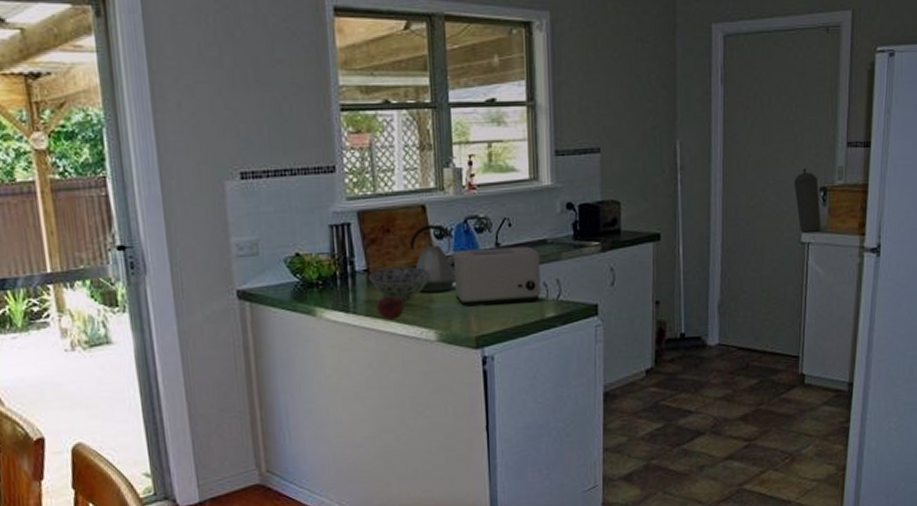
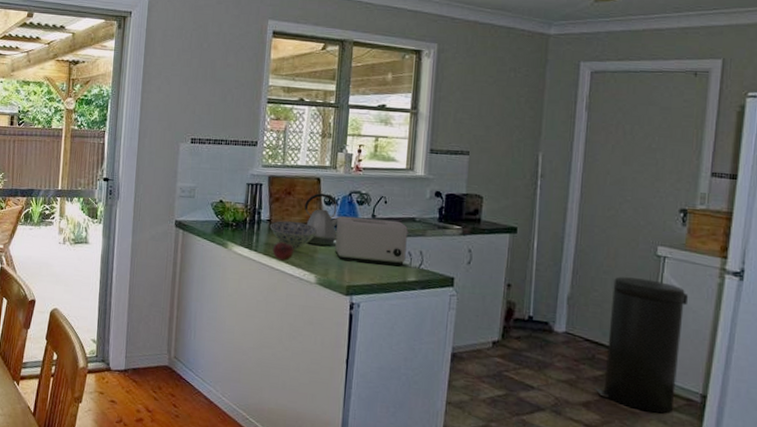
pedal bin: none [750,270,832,413] -> present [593,276,688,414]
canister: present [793,168,821,233] -> none [652,190,680,248]

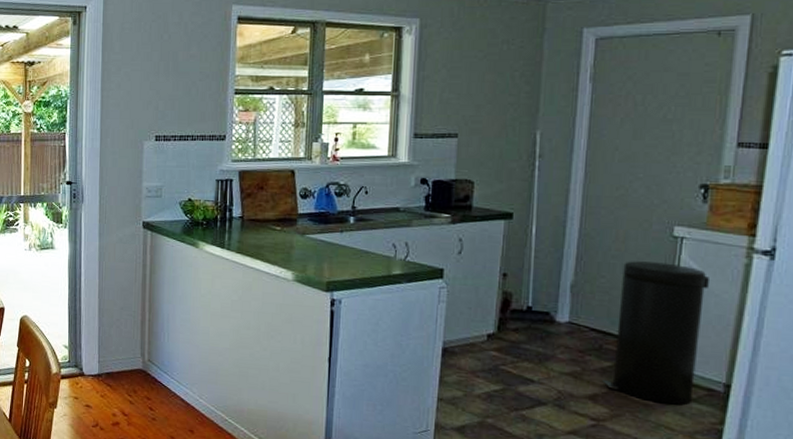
bowl: present [269,221,318,250] -> none [242,217,294,247]
fruit: present [272,240,294,261] -> none [246,237,269,258]
kettle: present [304,193,339,246] -> none [278,186,316,242]
toaster: present [335,216,410,267] -> none [313,209,394,260]

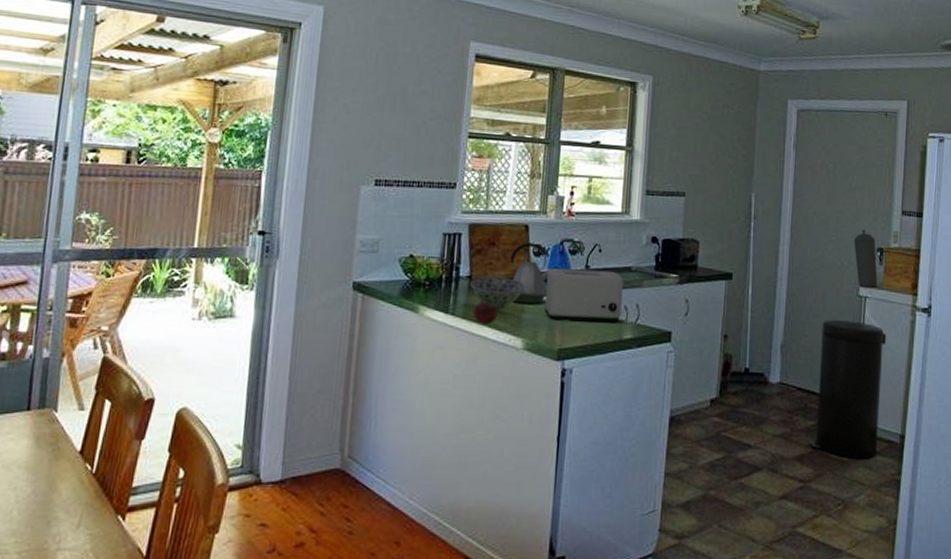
bowl: none [242,217,294,247] -> present [469,277,526,311]
fruit: none [246,237,269,258] -> present [472,300,499,324]
kettle: none [278,186,316,242] -> present [510,242,549,305]
toaster: none [313,209,394,260] -> present [545,268,626,323]
canister: none [667,164,700,227] -> present [853,229,878,287]

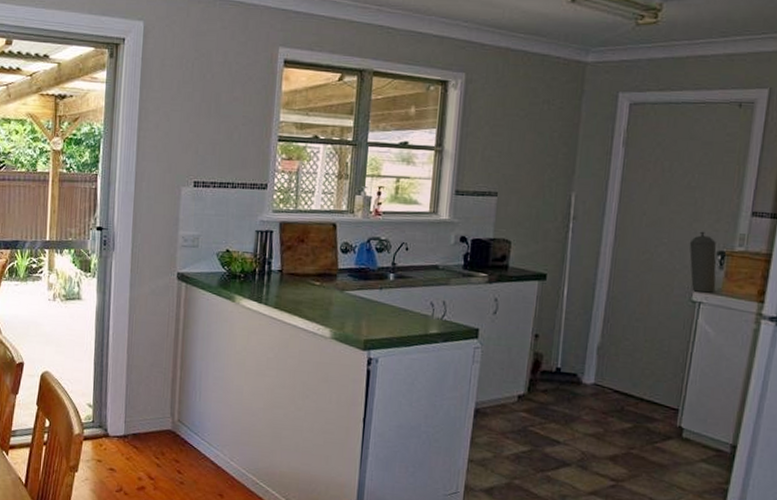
bowl: present [469,277,526,311] -> none [281,271,333,303]
fruit: present [472,300,499,324] -> none [284,292,308,315]
kettle: present [510,242,549,305] -> none [318,240,356,298]
toaster: present [545,268,626,323] -> none [352,264,433,318]
pedal bin: present [806,320,886,459] -> none [621,324,722,466]

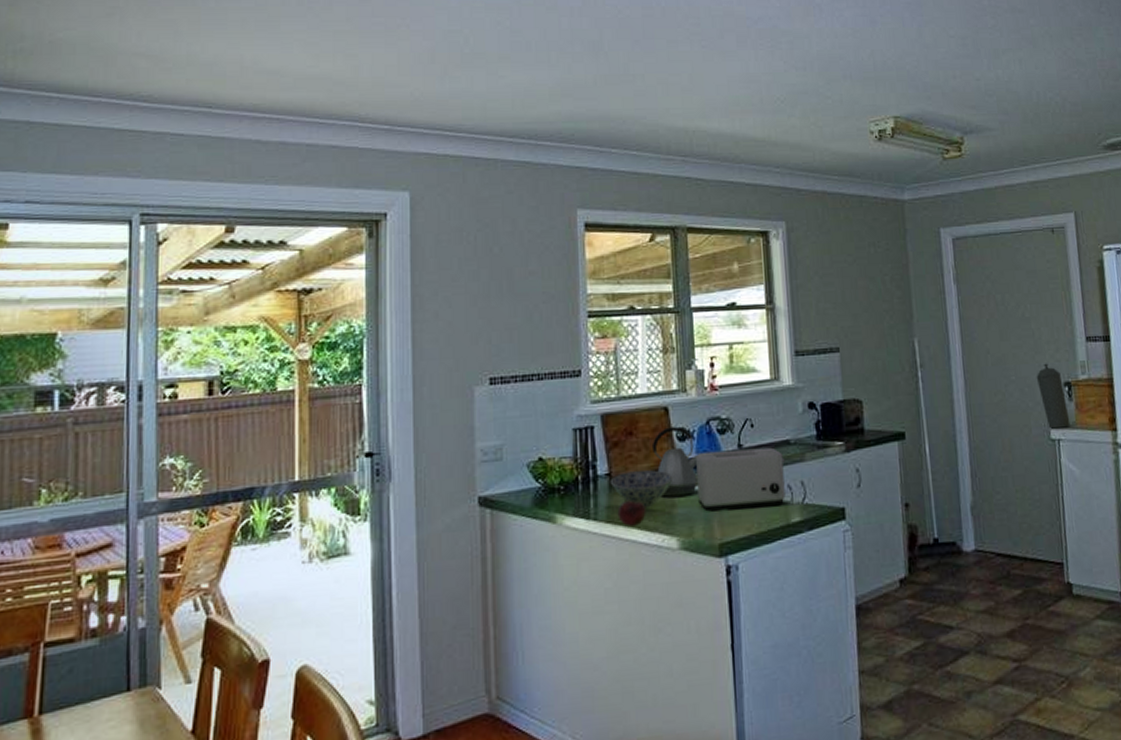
bowl: none [281,271,333,303] -> present [610,470,674,509]
fruit: none [284,292,308,315] -> present [617,498,646,527]
kettle: none [318,240,356,298] -> present [651,426,698,498]
toaster: none [352,264,433,318] -> present [696,447,786,512]

